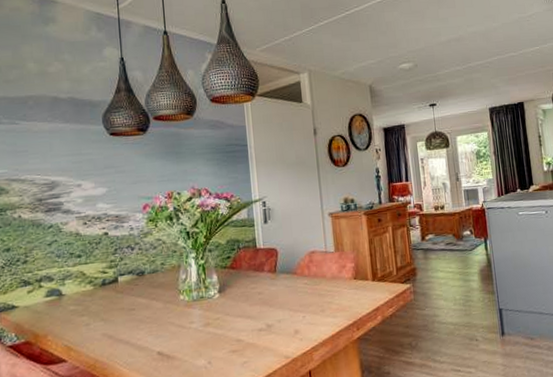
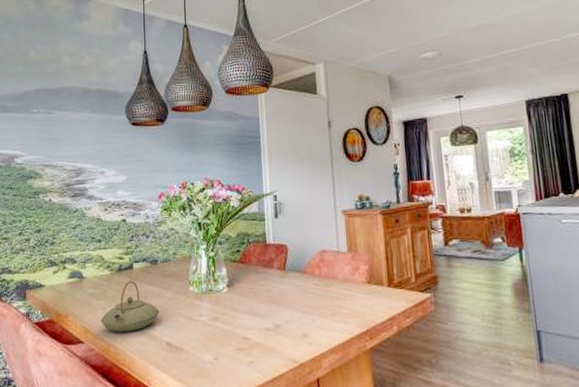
teapot: none [84,294,149,347] -> present [101,281,160,332]

